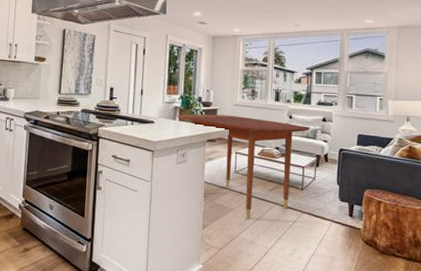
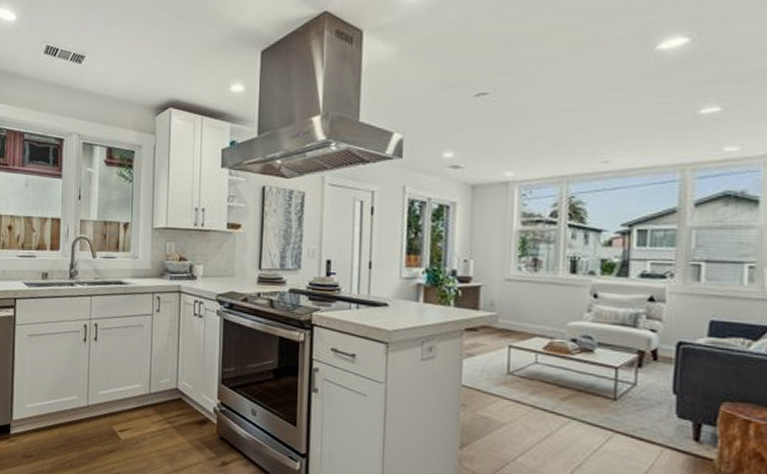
dining table: present [177,114,311,219] -> none [421,293,629,438]

